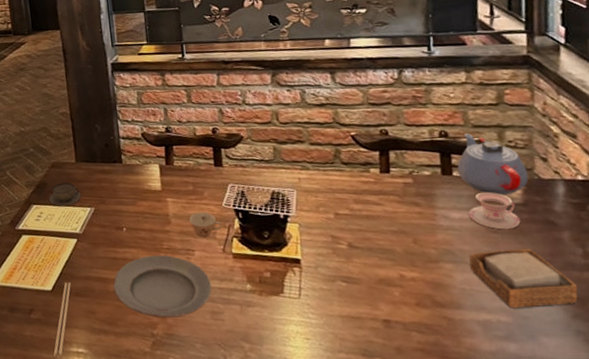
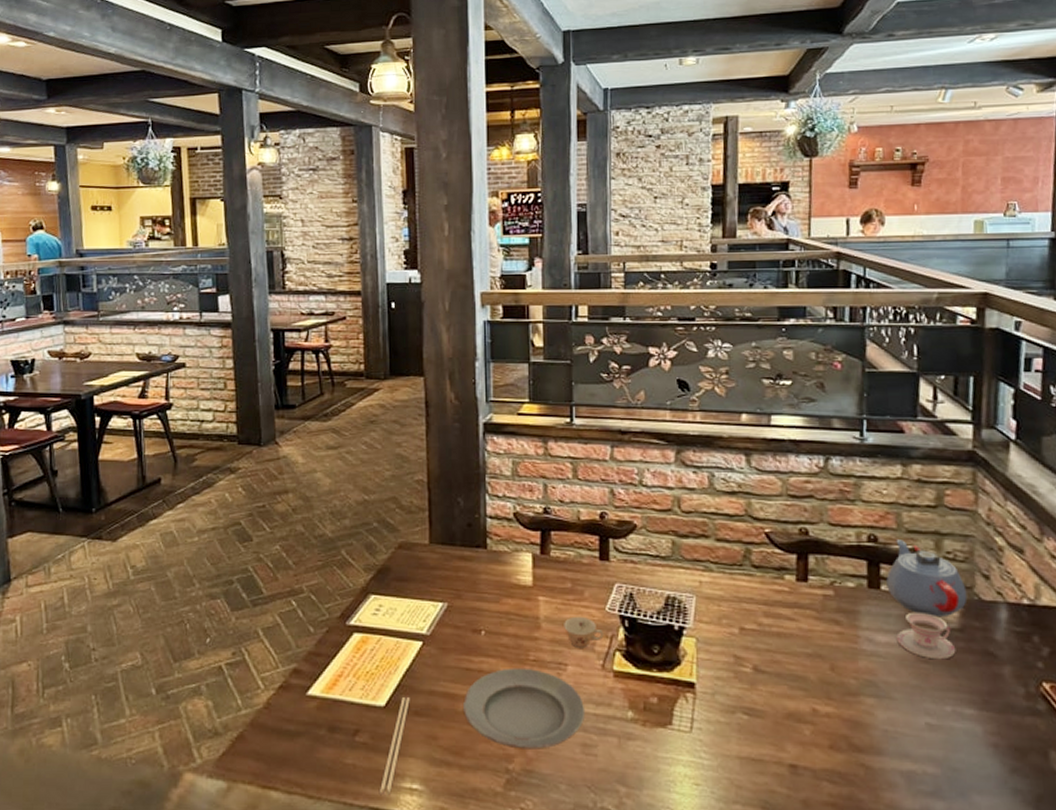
teacup: present [49,182,82,206] -> none [392,569,433,598]
napkin holder: present [469,249,578,309] -> none [893,685,1017,758]

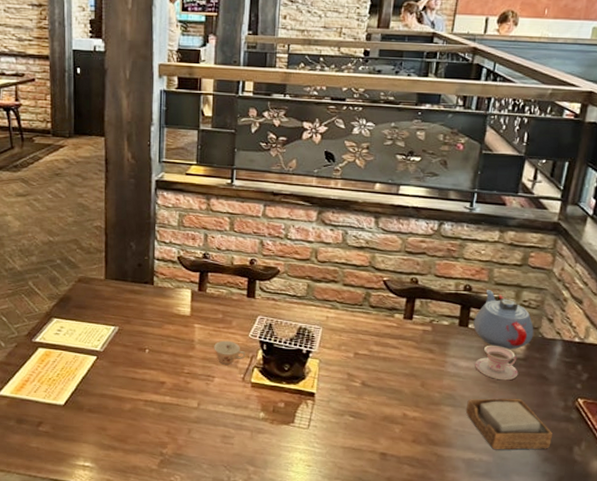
chopsticks: present [379,697,410,794] -> none [57,399,85,470]
plate: present [462,668,586,749] -> none [127,378,227,439]
napkin holder: none [893,685,1017,758] -> present [465,398,552,450]

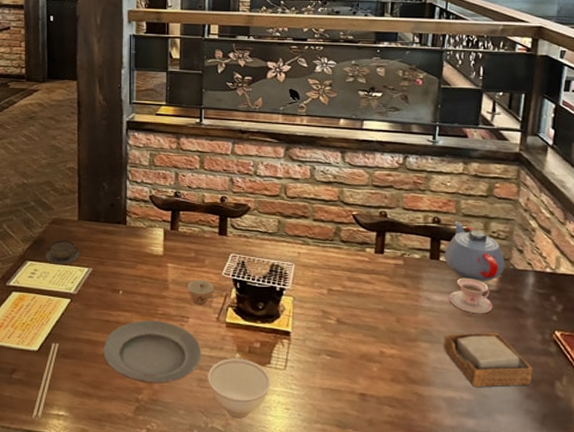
chopsticks: none [57,399,85,470] -> present [31,344,59,419]
teacup: none [72,299,107,322] -> present [46,240,80,264]
plate: none [127,378,227,439] -> present [102,320,202,383]
bowl: none [231,417,294,473] -> present [208,358,271,418]

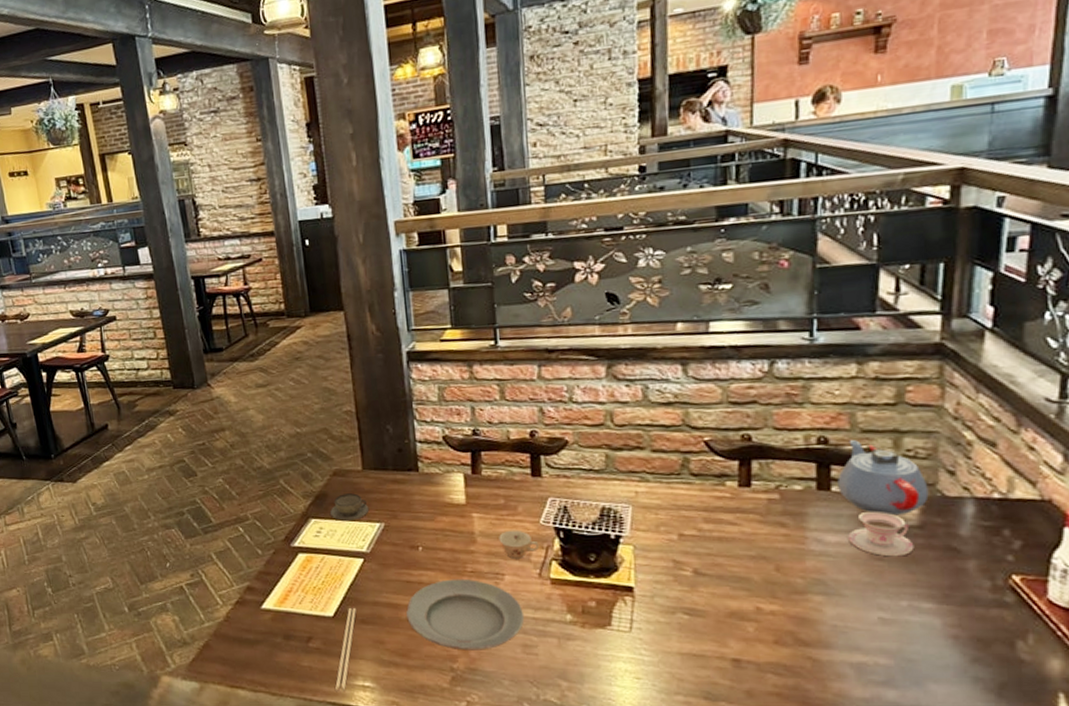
bowl: present [208,358,271,418] -> none [534,620,614,689]
napkin holder: present [443,333,532,388] -> none [844,580,980,650]

